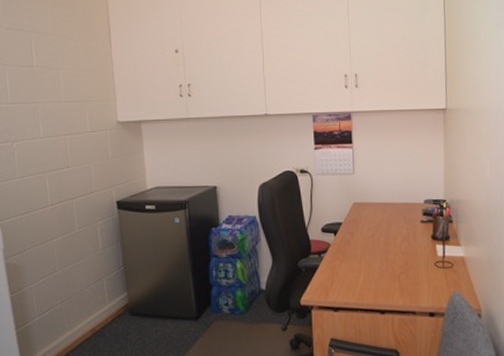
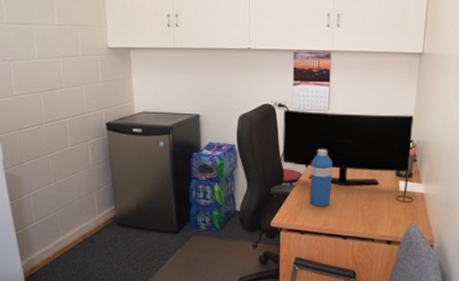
monitor: none [306,173,446,253] -> present [282,109,414,185]
water bottle: none [339,215,365,279] -> present [309,149,333,207]

